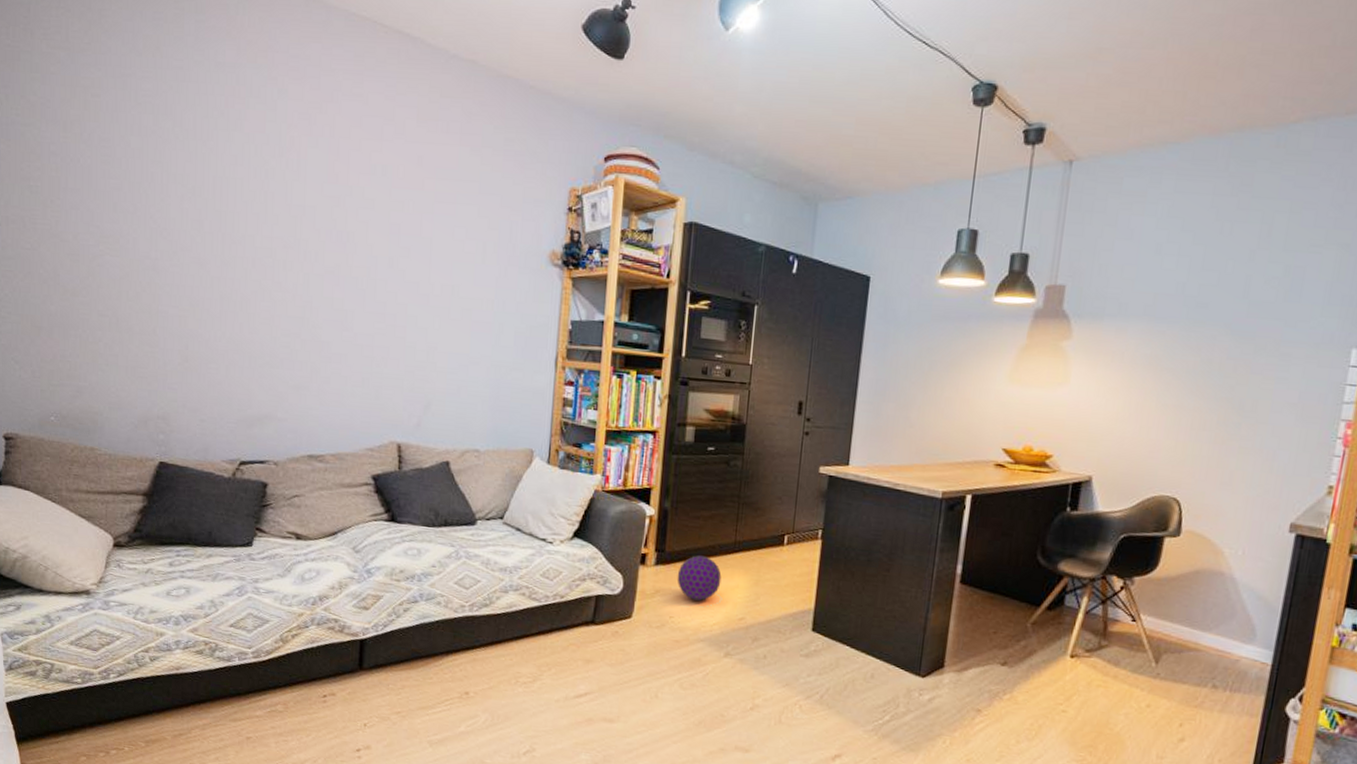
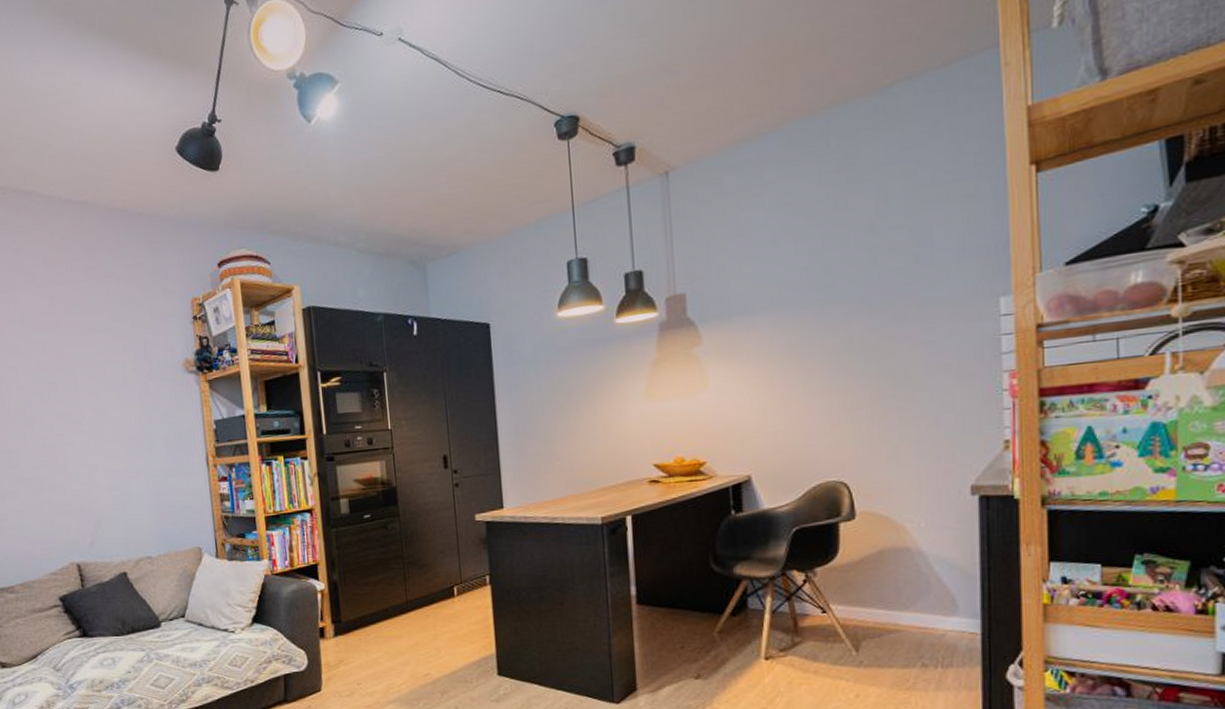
ball: present [677,555,722,601] -> none [357,620,401,664]

